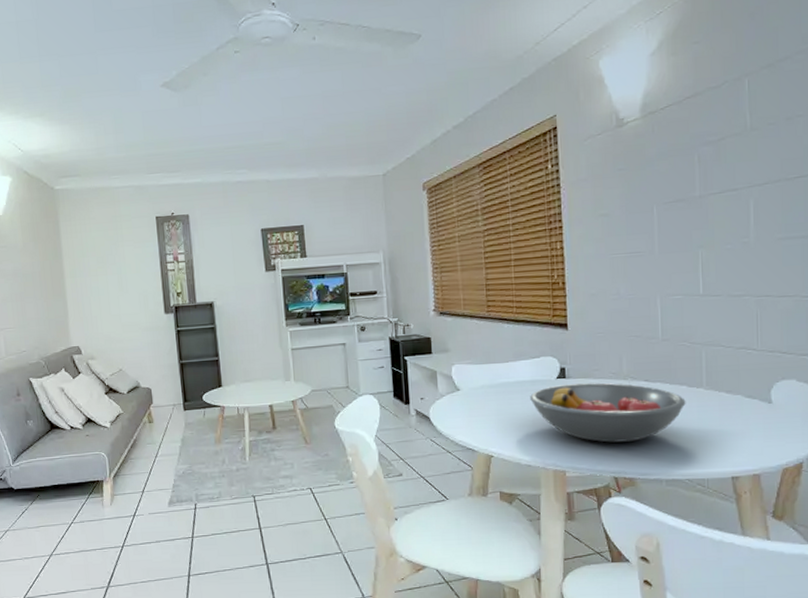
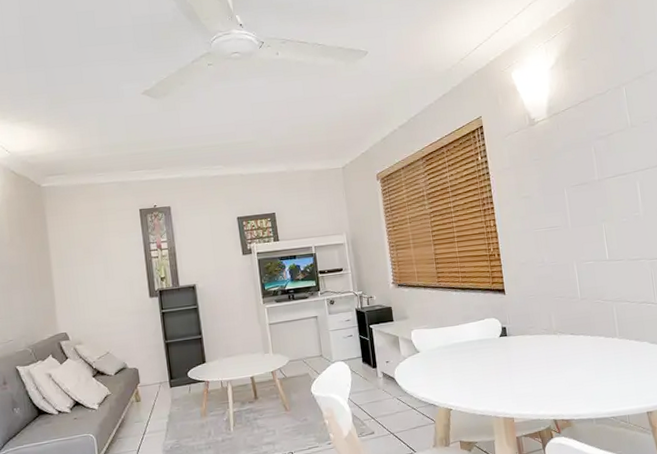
fruit bowl: present [530,382,686,443] -> none [479,338,605,390]

